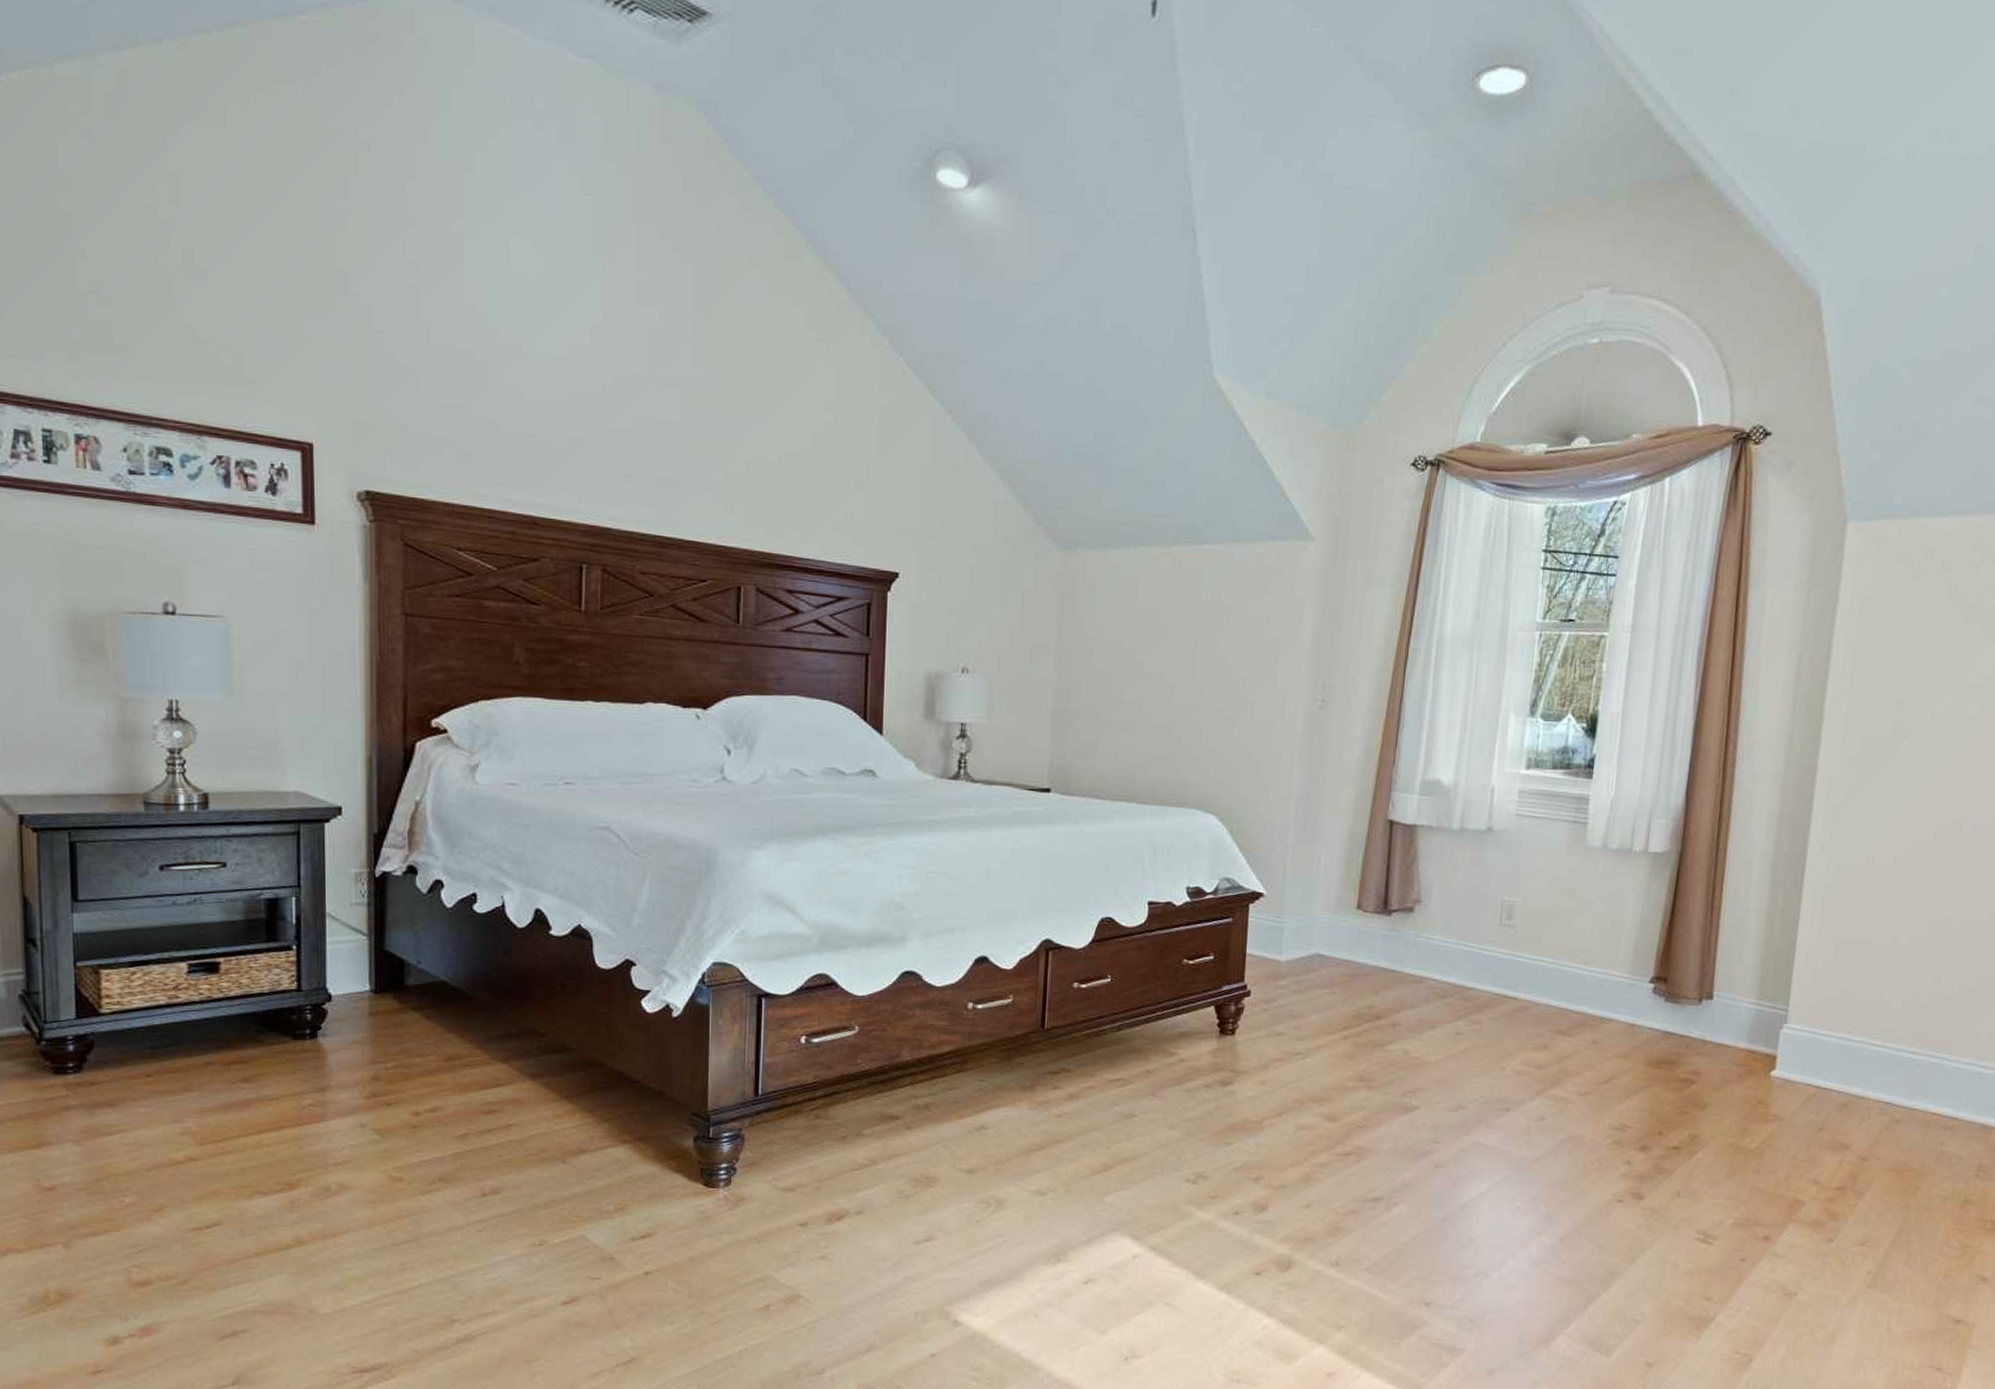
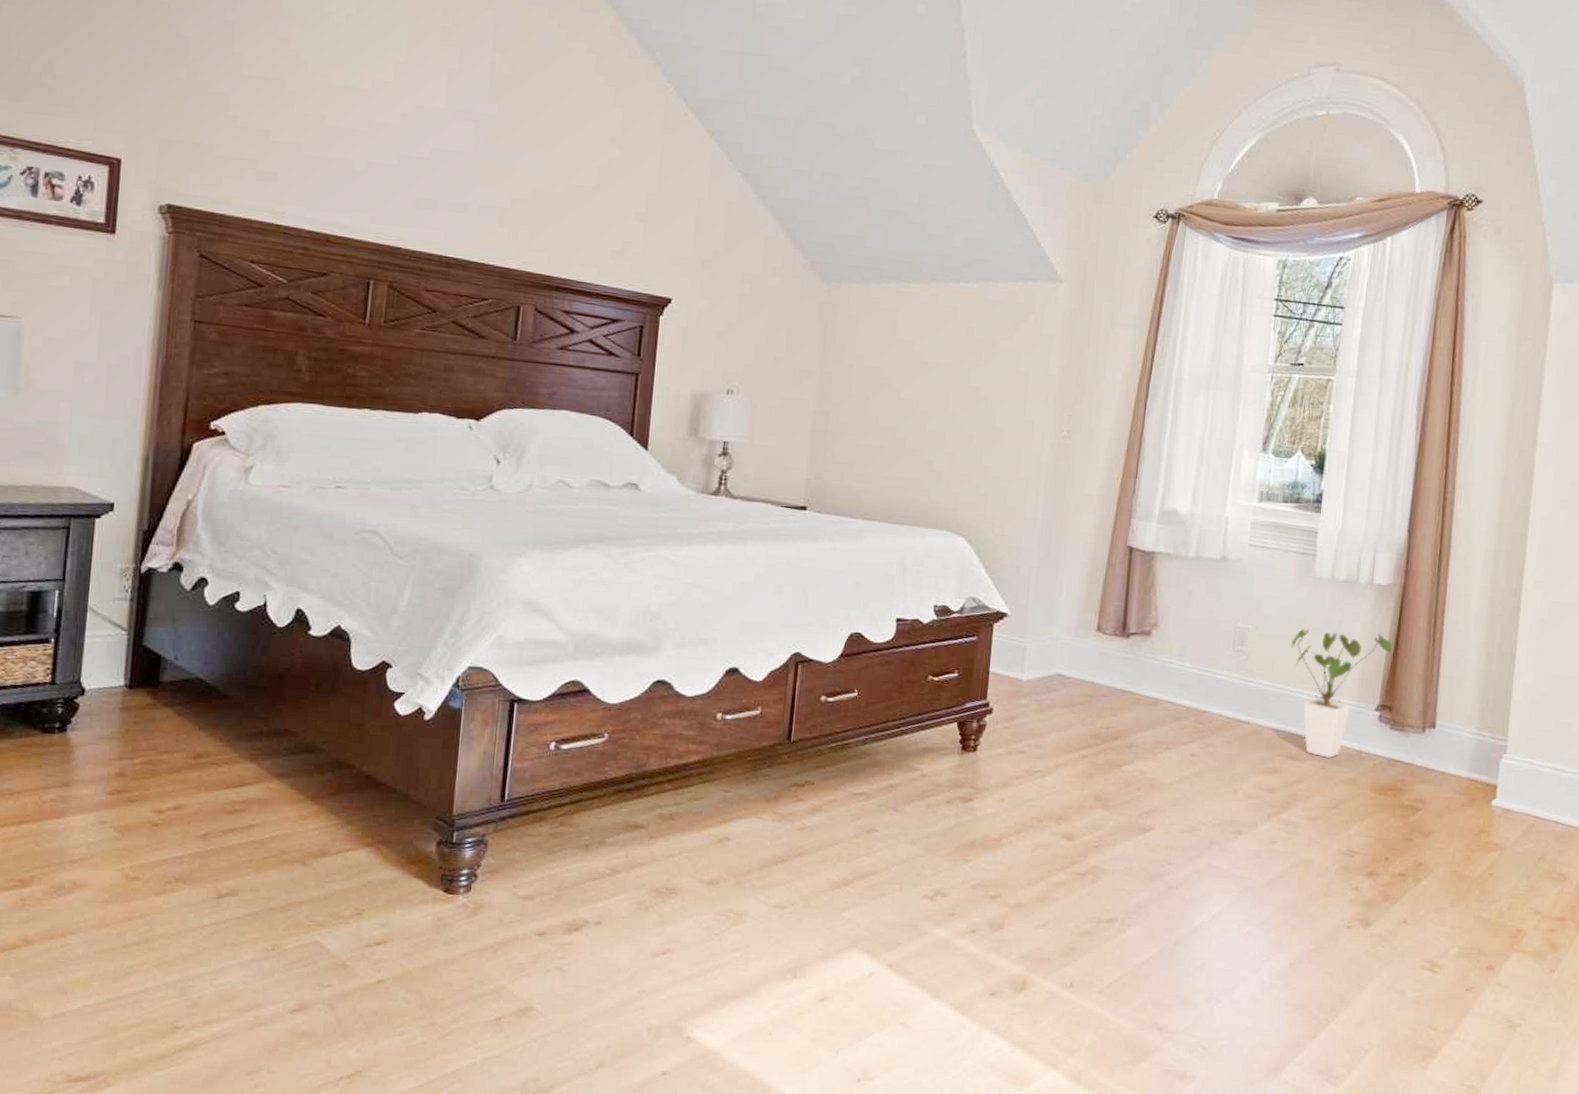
house plant: none [1561,901,1670,1034] -> present [1291,629,1394,759]

